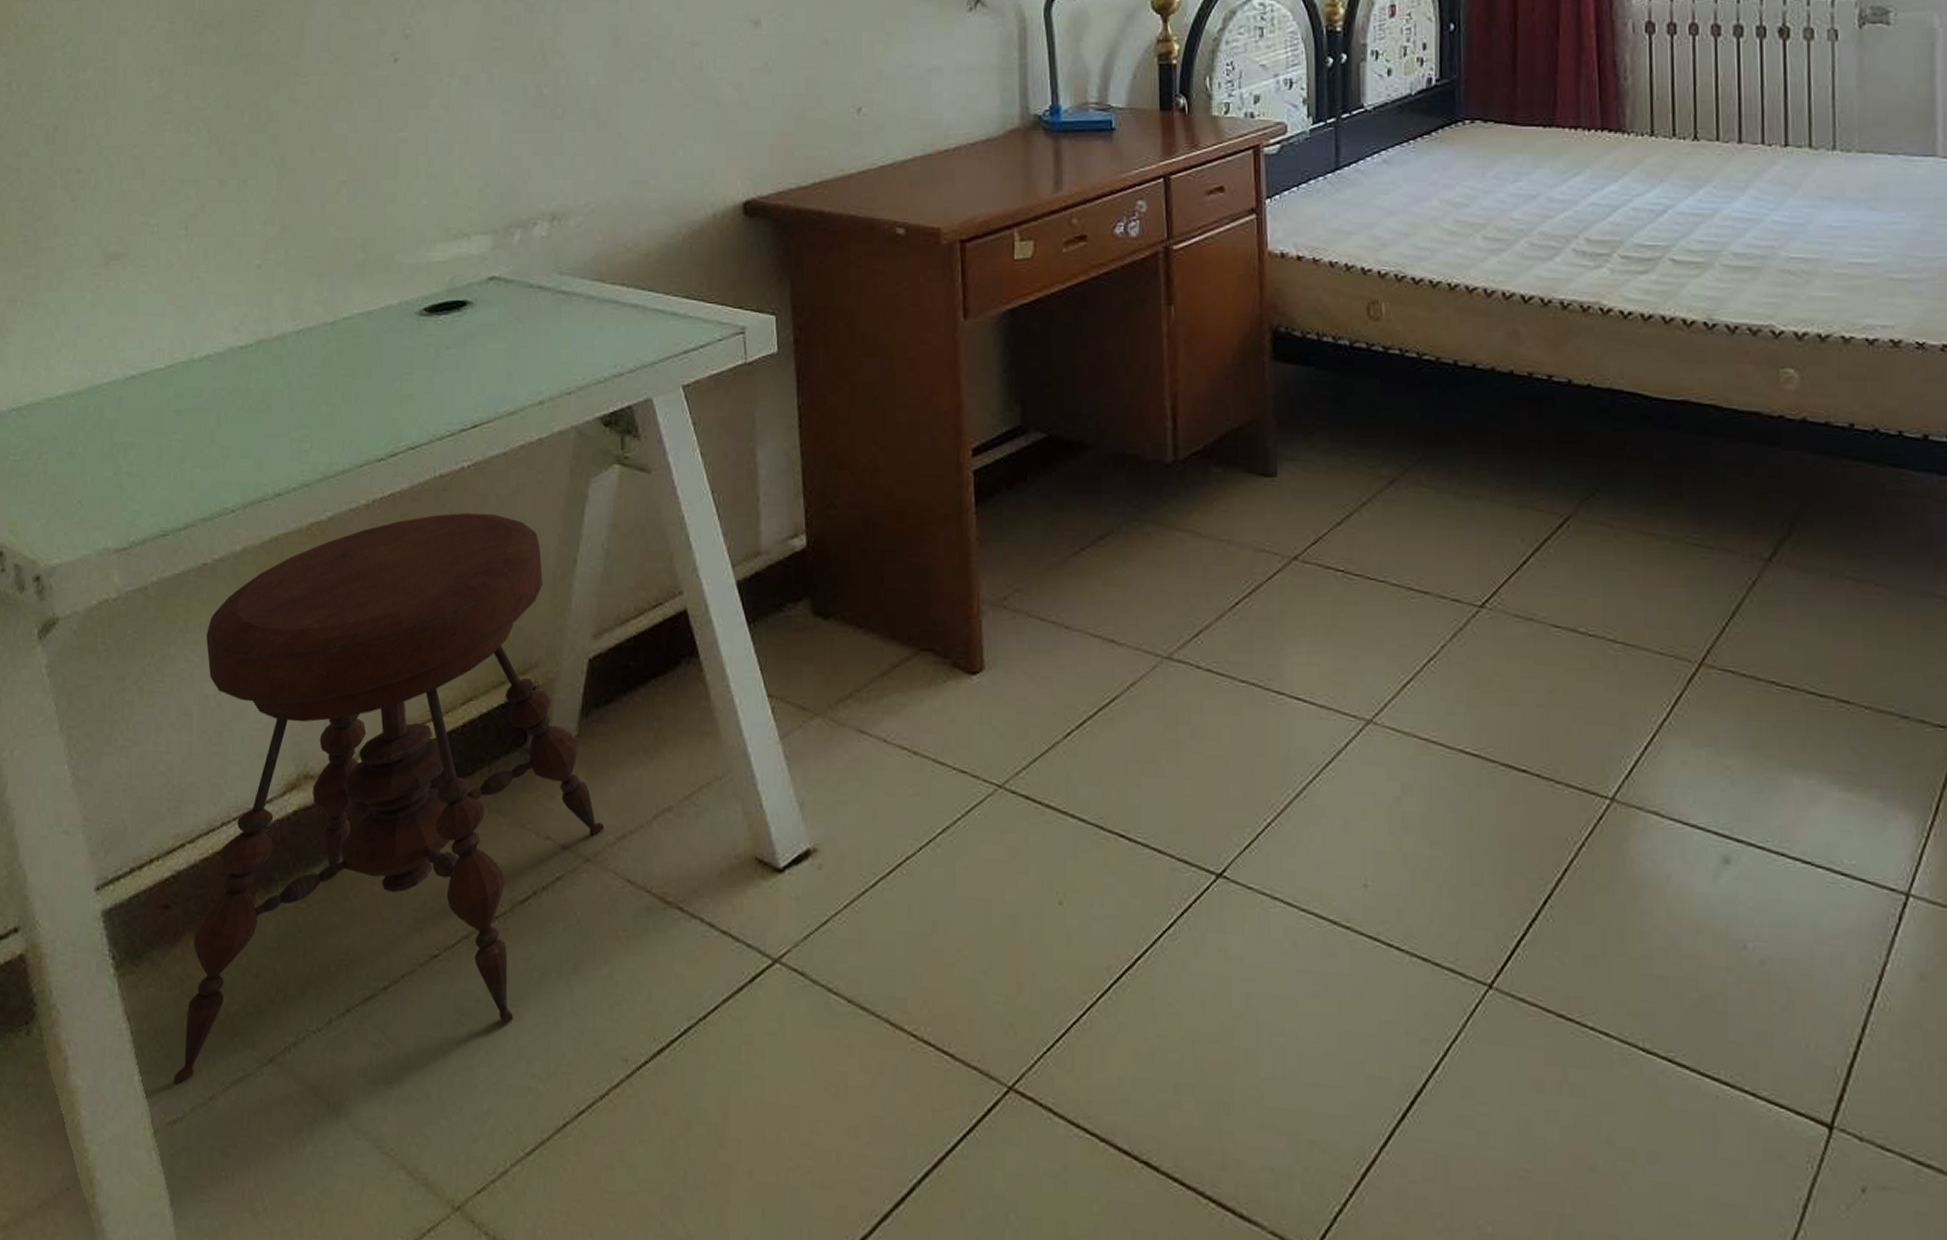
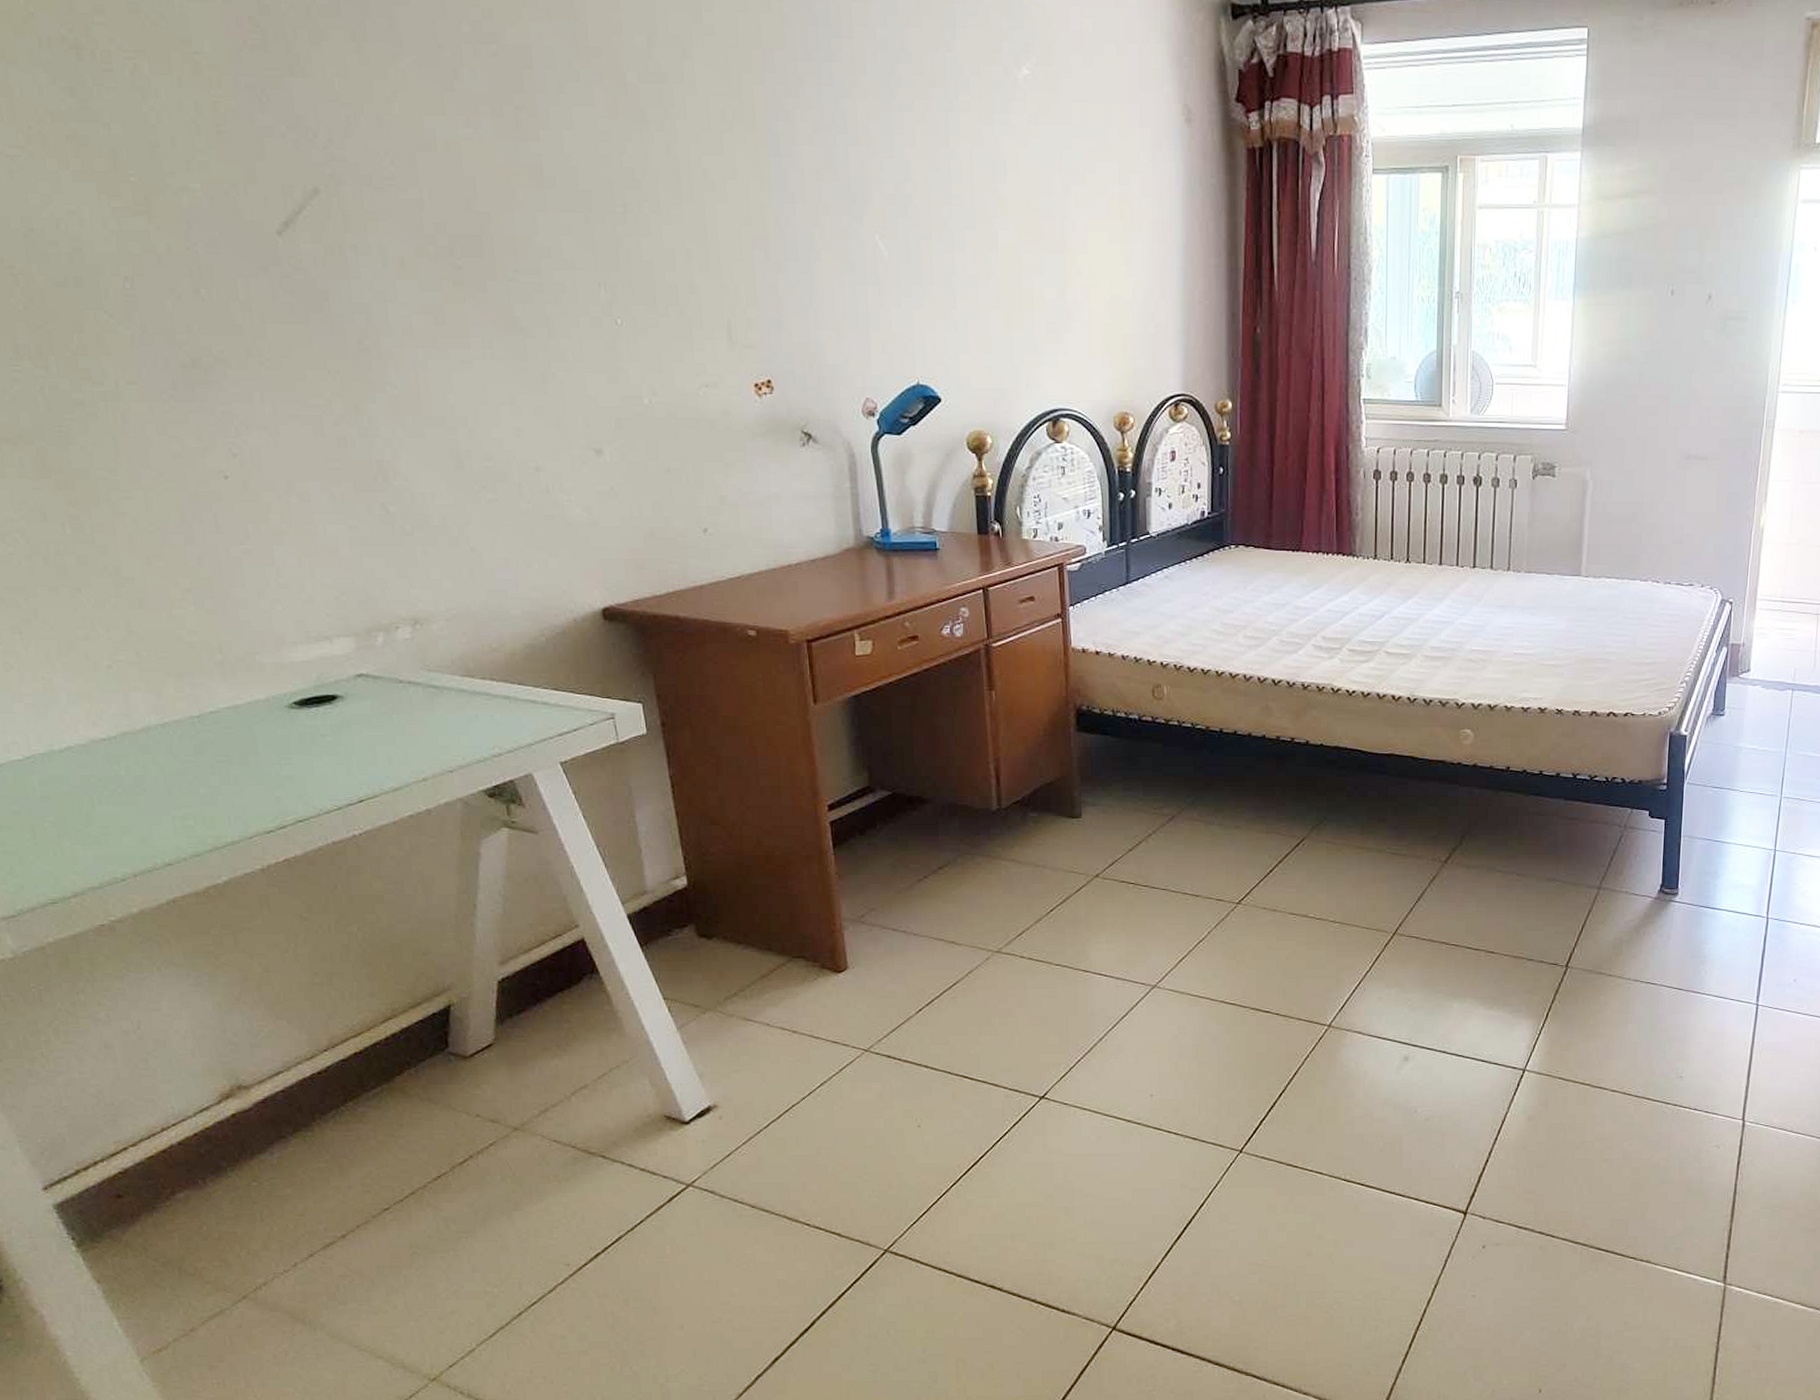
stool: present [174,512,605,1084] -> none [115,871,529,1324]

